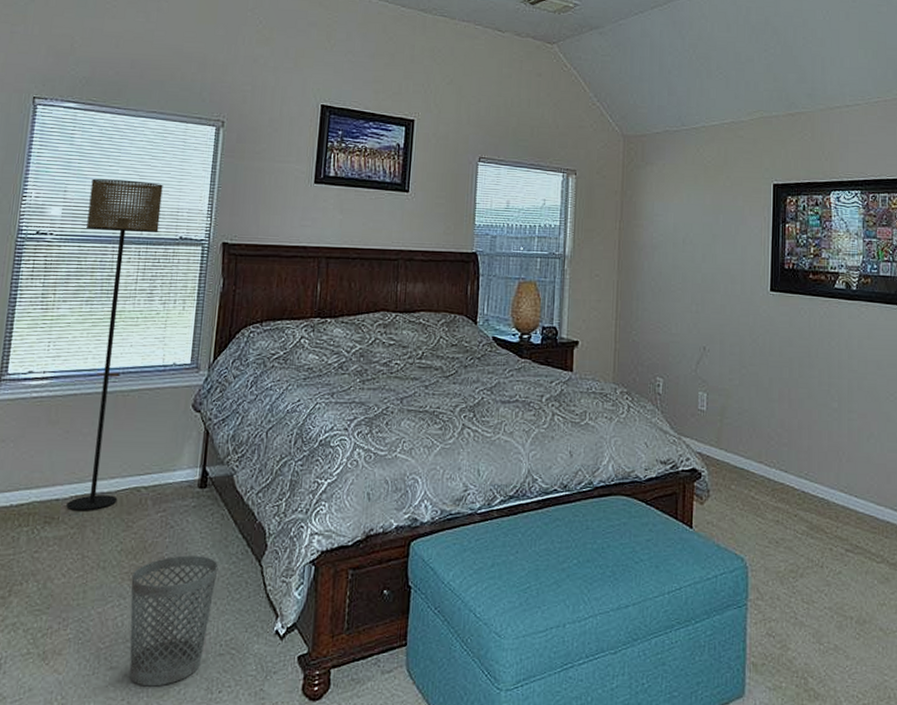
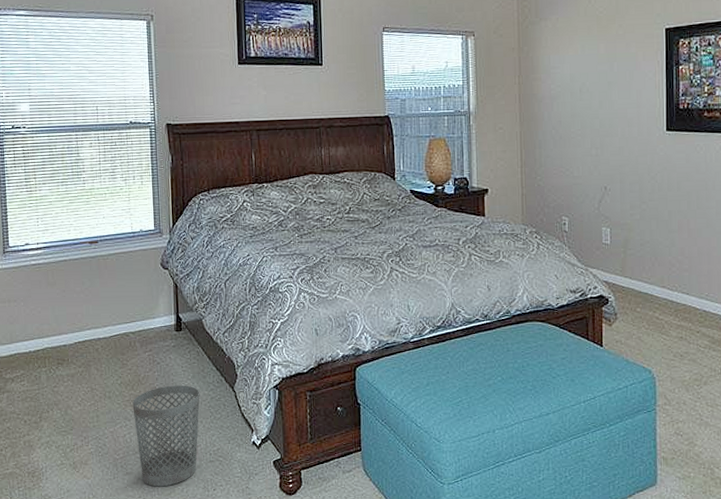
floor lamp: present [66,178,163,511] -> none [49,75,112,354]

